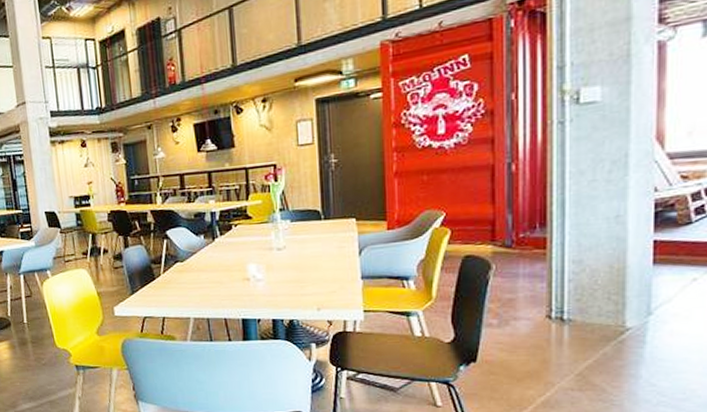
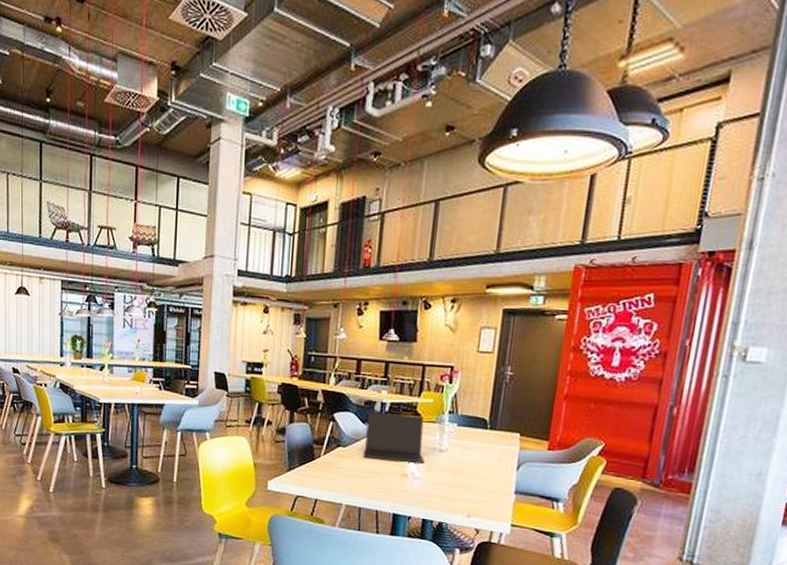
laptop: none [200,219,264,270] -> present [363,412,424,465]

